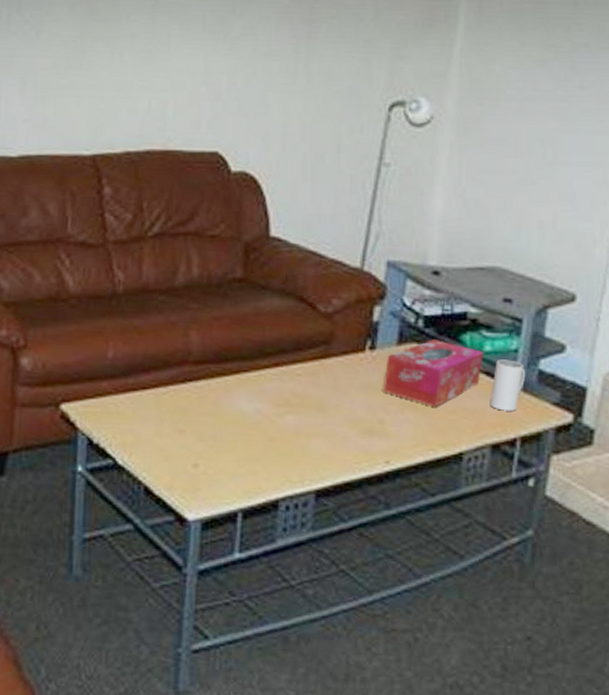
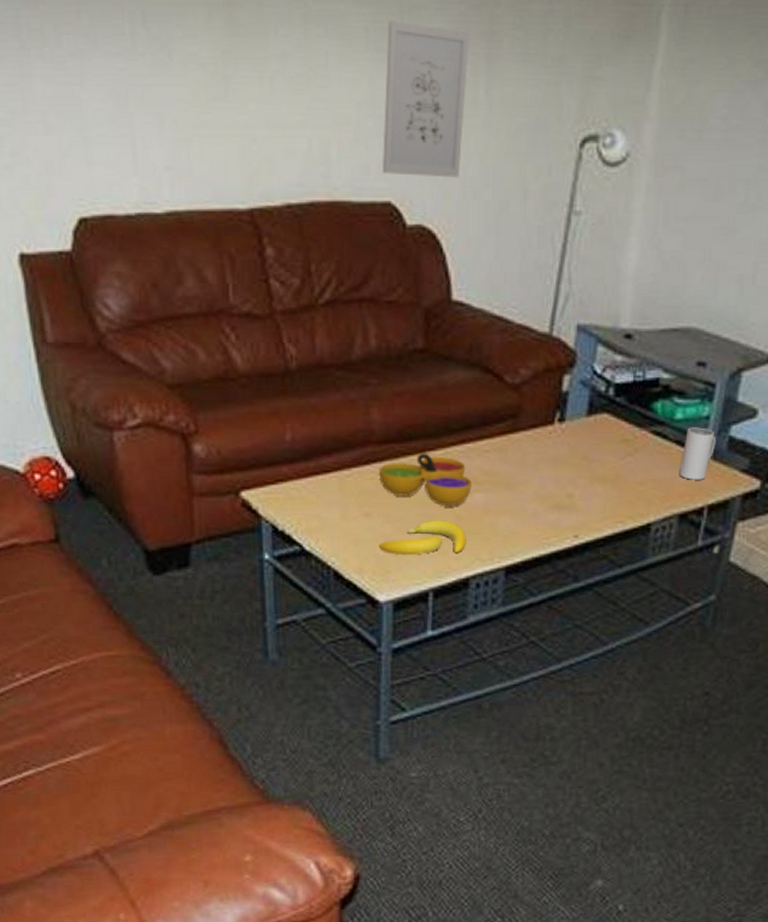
banana: none [189,439,277,474] -> present [378,520,466,556]
decorative bowl: none [194,373,284,427] -> present [379,452,472,506]
wall art: none [212,11,292,133] -> present [383,21,469,178]
tissue box: present [382,340,484,407] -> none [572,409,675,479]

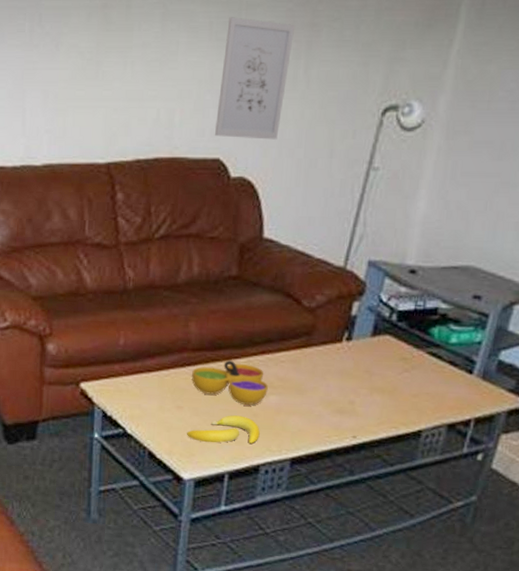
mug: present [679,427,716,480] -> none [450,350,487,396]

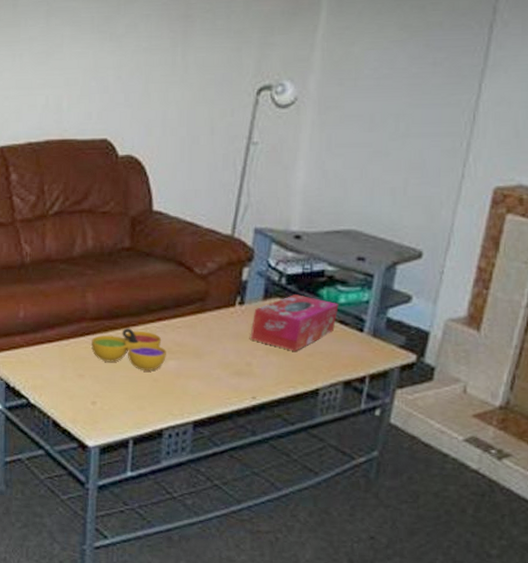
banana: present [186,415,260,444] -> none [88,381,161,410]
wall art: present [215,17,294,140] -> none [102,12,170,120]
tissue box: none [355,332,450,391] -> present [250,295,339,351]

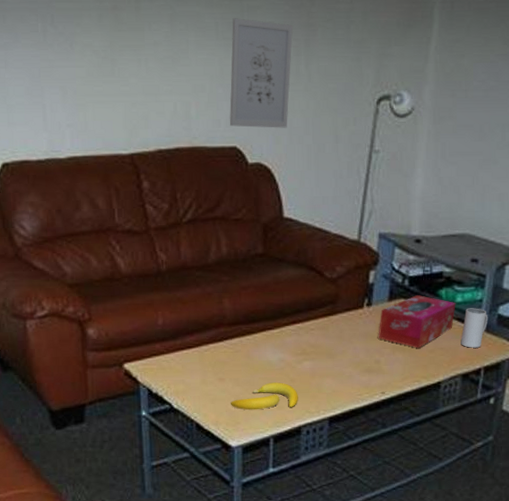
banana: none [88,381,161,410] -> present [230,382,298,410]
decorative bowl: present [91,327,166,370] -> none [230,331,301,372]
wall art: none [102,12,170,120] -> present [230,18,293,128]
mug: none [343,310,376,353] -> present [461,308,488,348]

